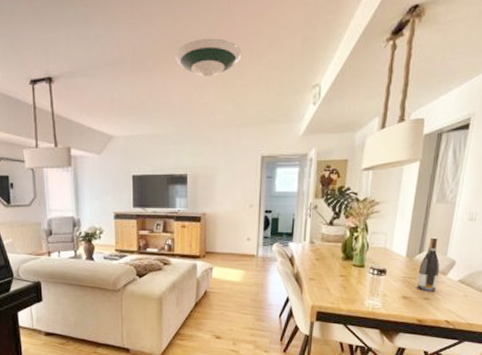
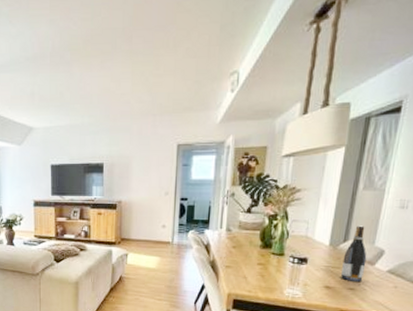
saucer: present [175,38,242,76] -> none [93,29,159,68]

